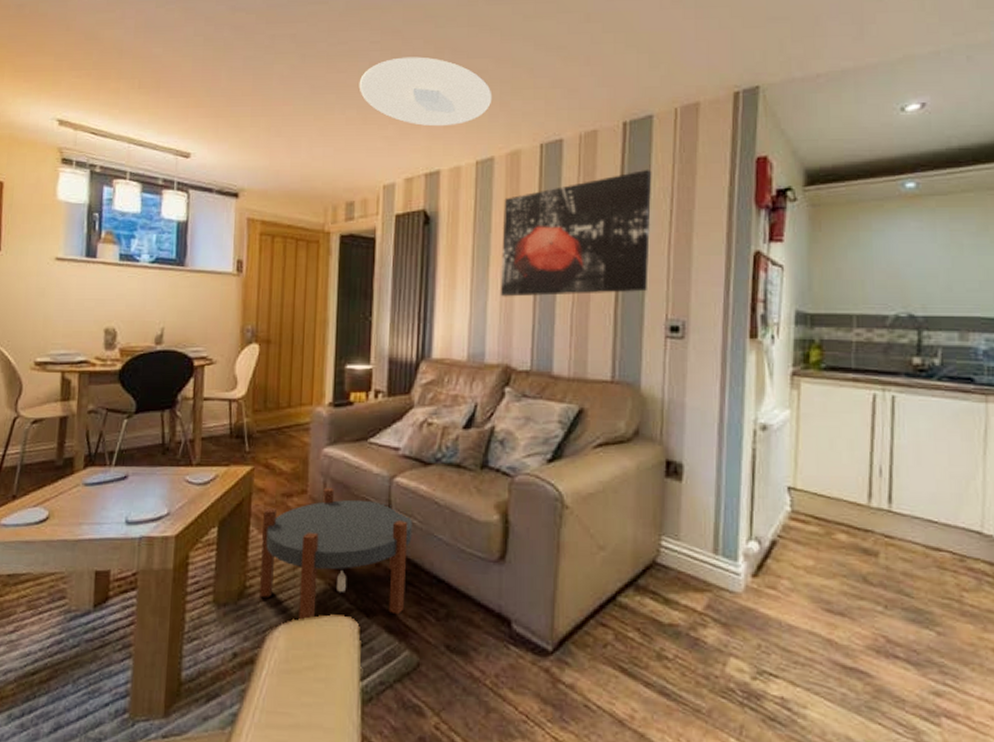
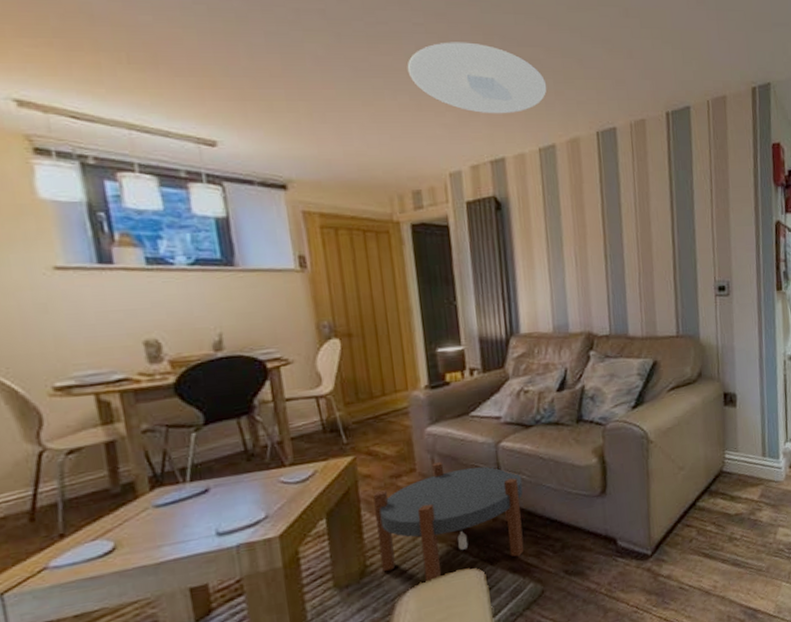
wall art: present [500,169,652,297] -> none [569,154,698,273]

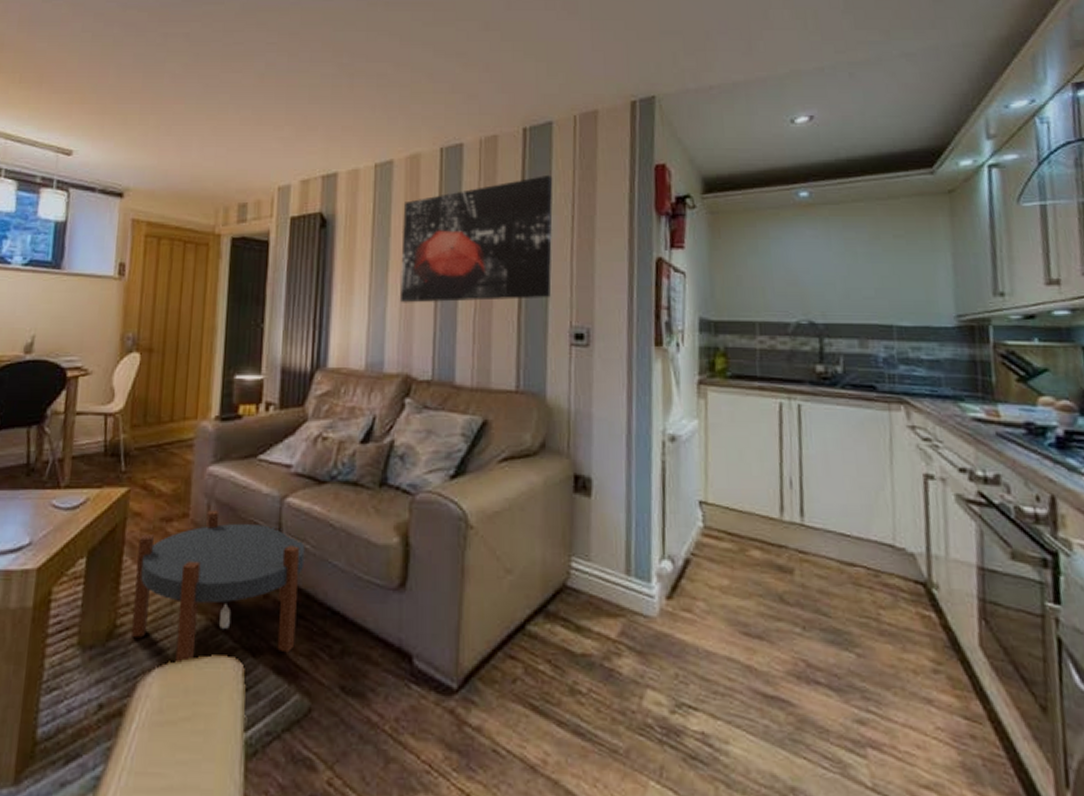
ceiling light: present [407,42,547,114] -> none [254,59,392,129]
wall art: none [569,154,698,273] -> present [399,174,553,303]

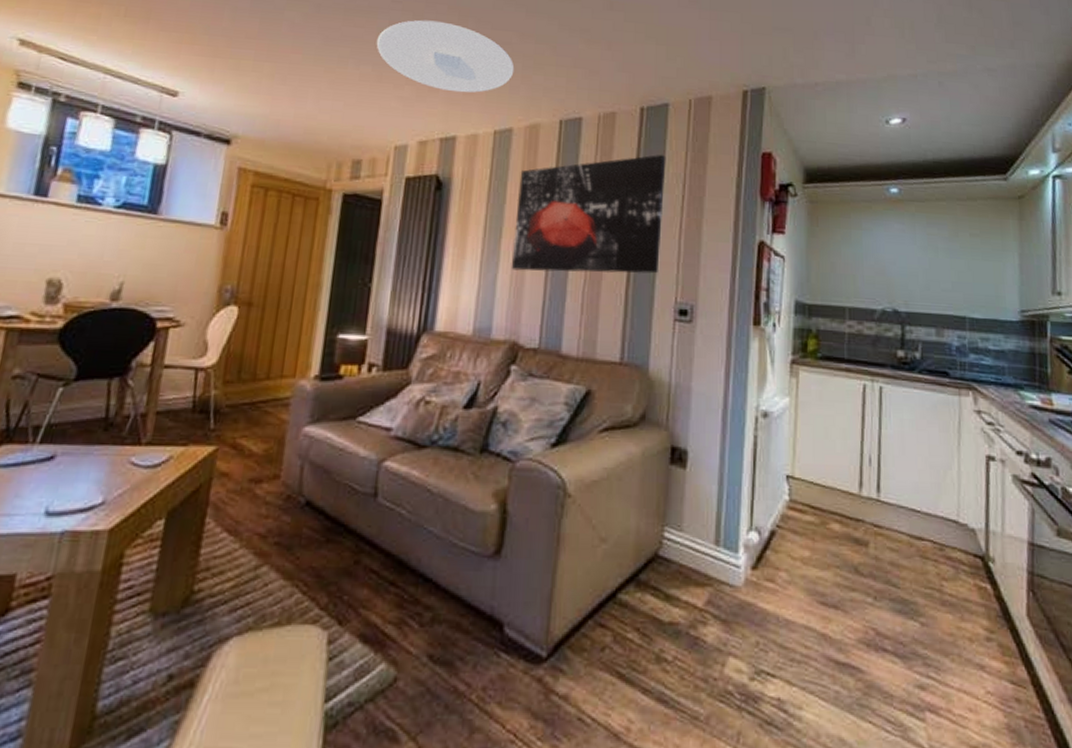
side table: present [132,511,305,661] -> none [210,472,401,629]
ceiling light: none [254,59,392,129] -> present [376,20,515,93]

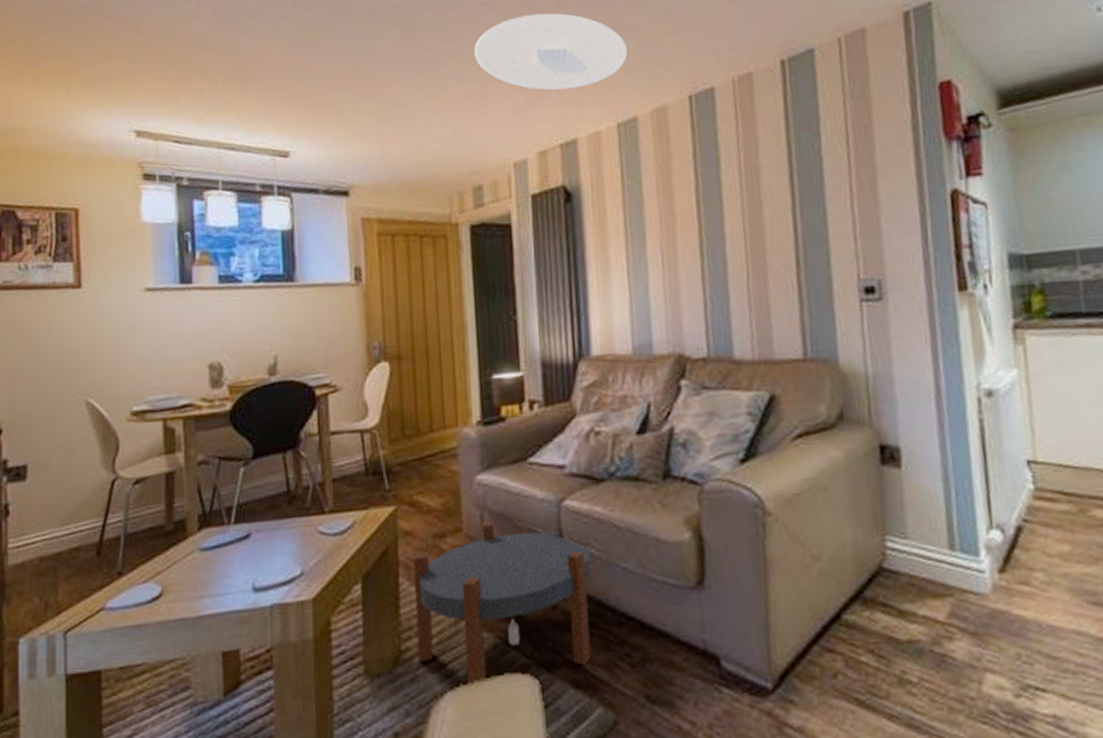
side table: none [210,472,401,629] -> present [413,522,592,683]
wall art: present [511,154,666,274] -> none [654,109,832,276]

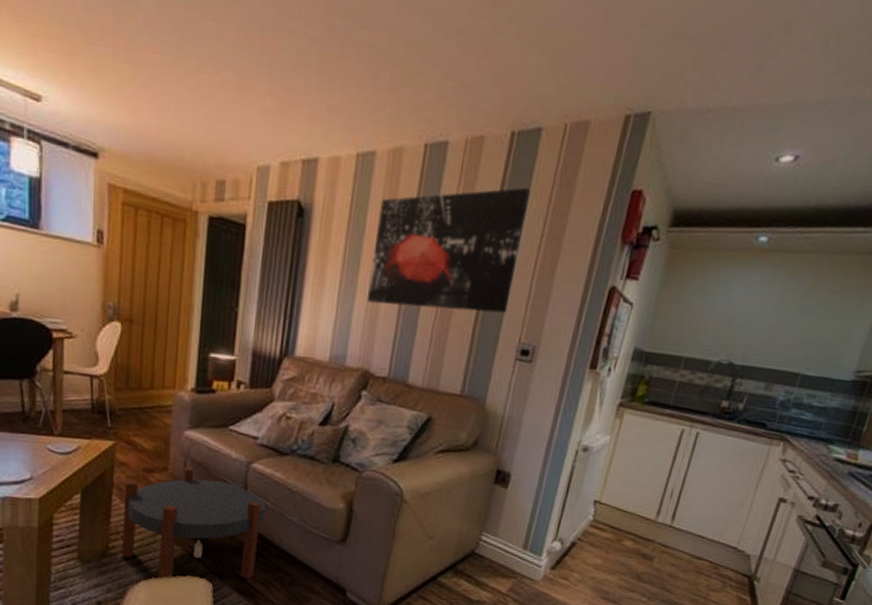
ceiling light: present [473,13,628,91] -> none [236,13,382,108]
wall art: none [654,109,832,276] -> present [366,187,531,314]

